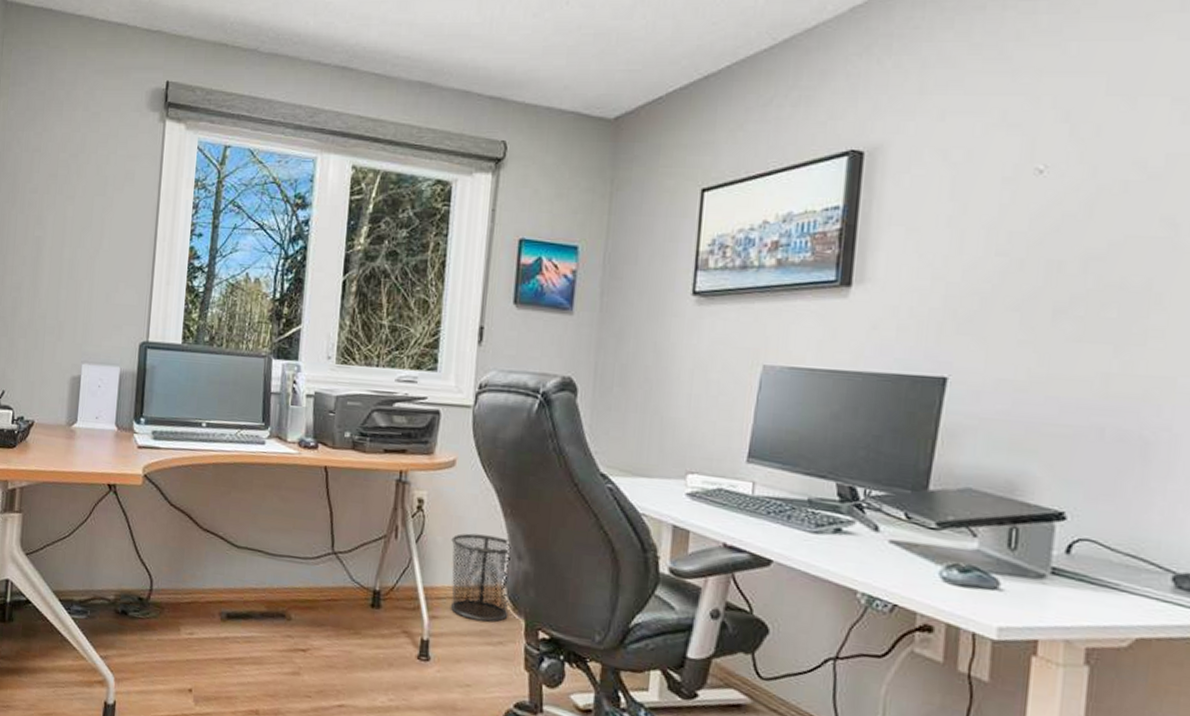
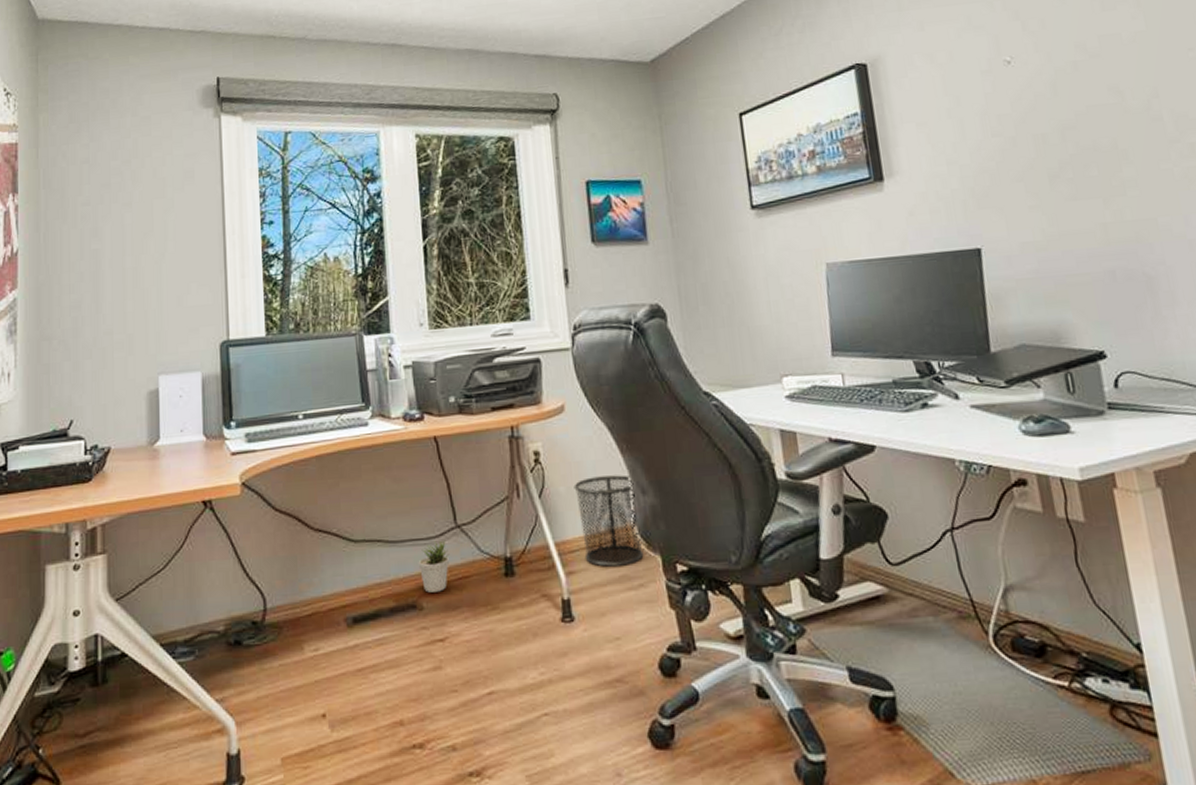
potted plant: none [292,561,323,608] -> present [418,540,450,593]

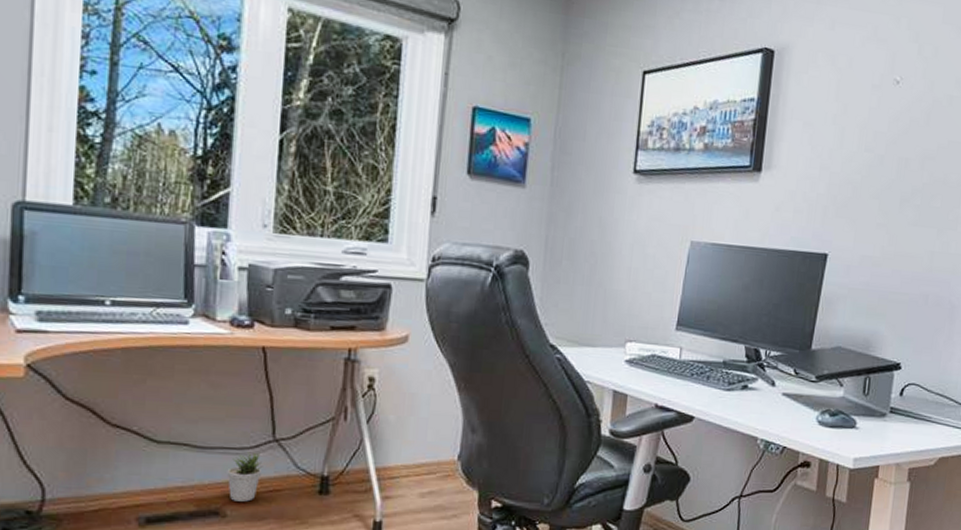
waste bin: present [574,475,644,567] -> none [403,410,465,497]

